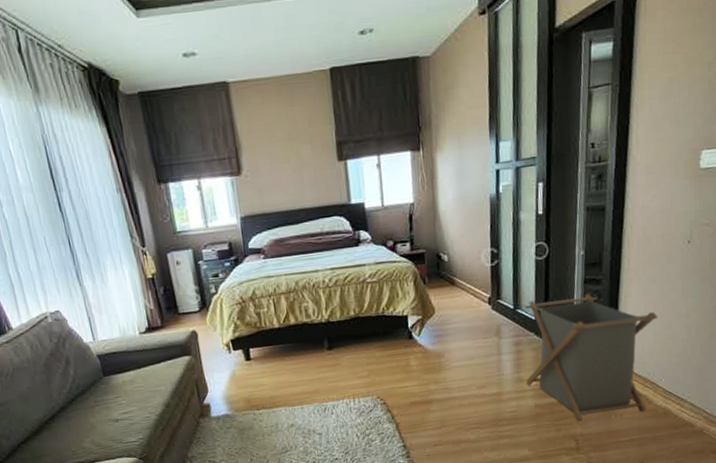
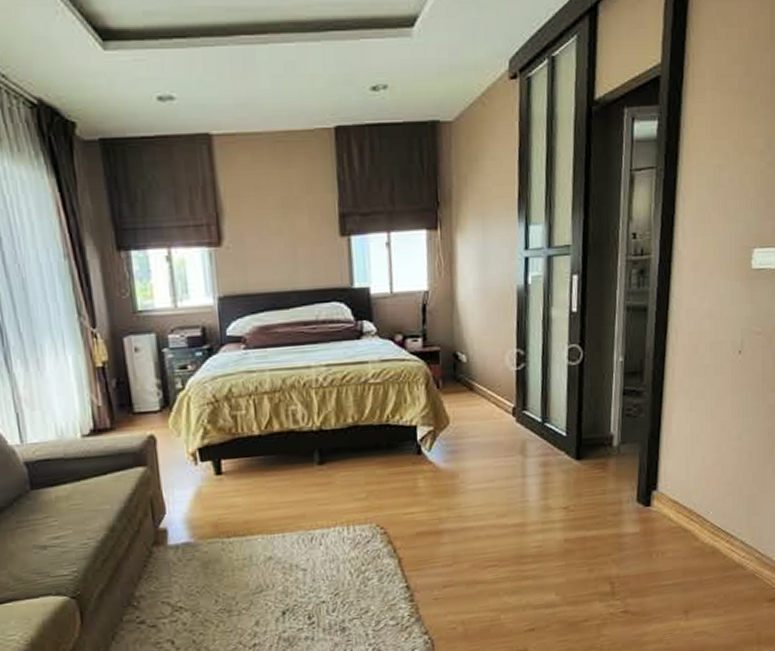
laundry basket: present [524,293,658,421] -> none [554,407,706,560]

